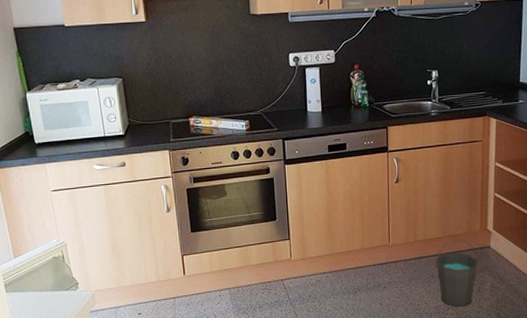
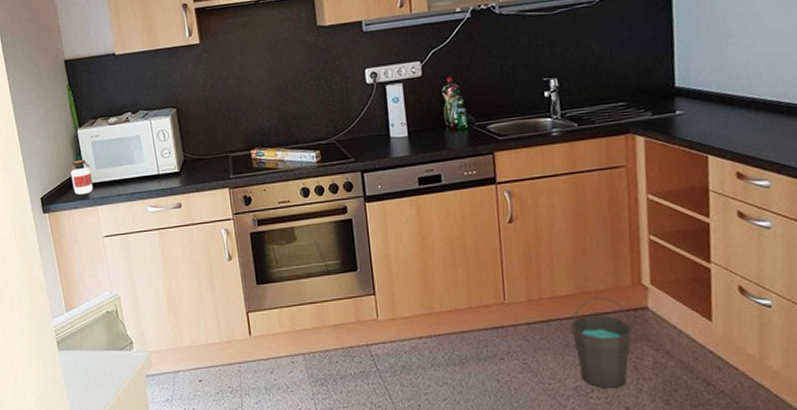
jar: none [19,121,42,153] -> present [70,159,93,194]

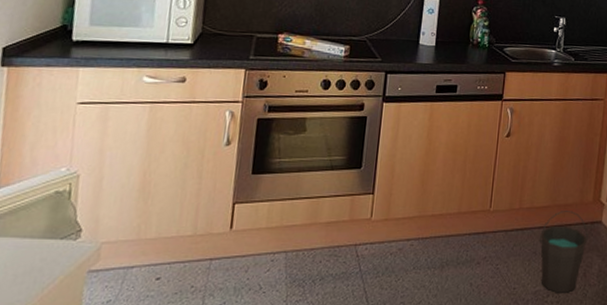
jar: present [70,159,93,194] -> none [52,11,83,51]

